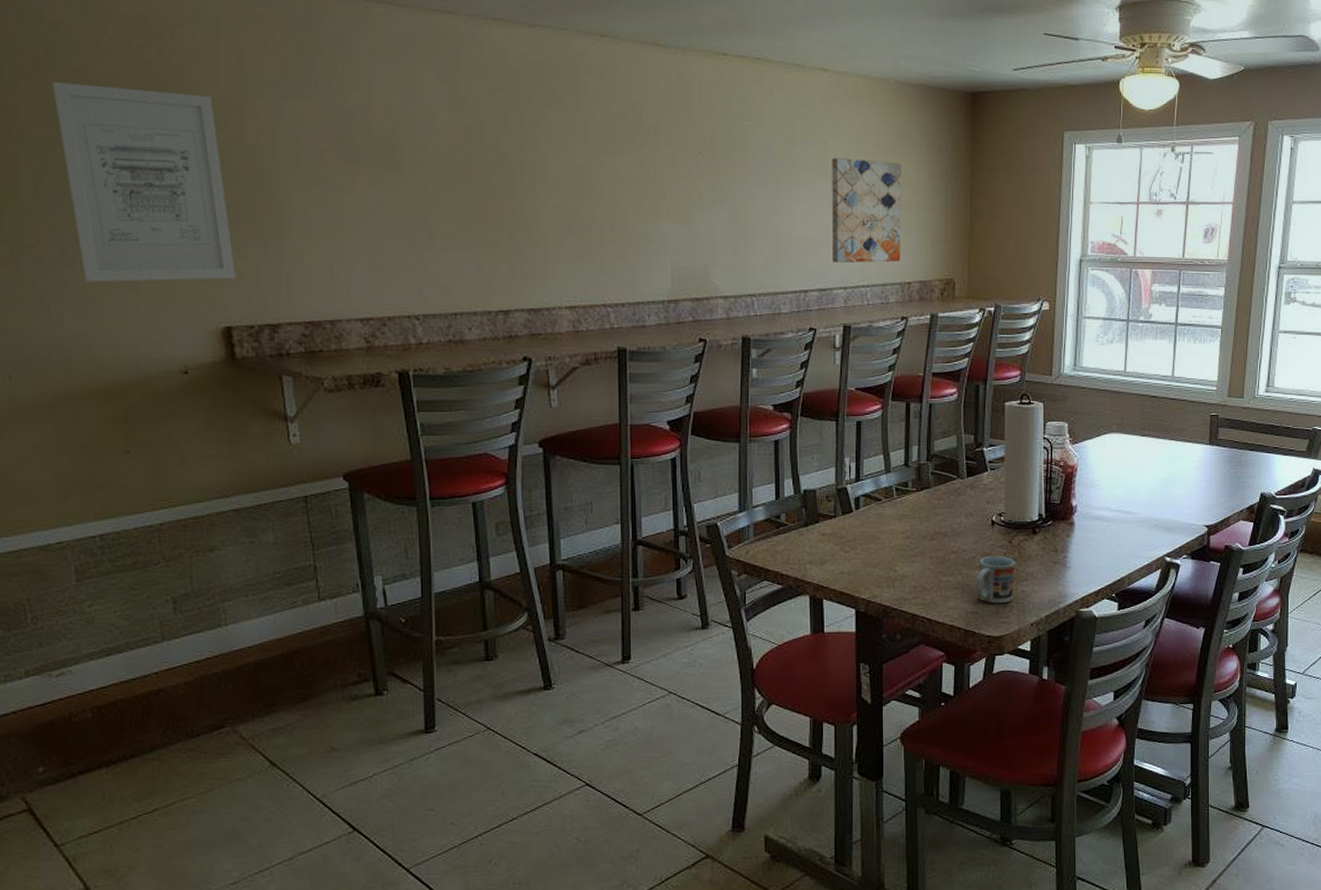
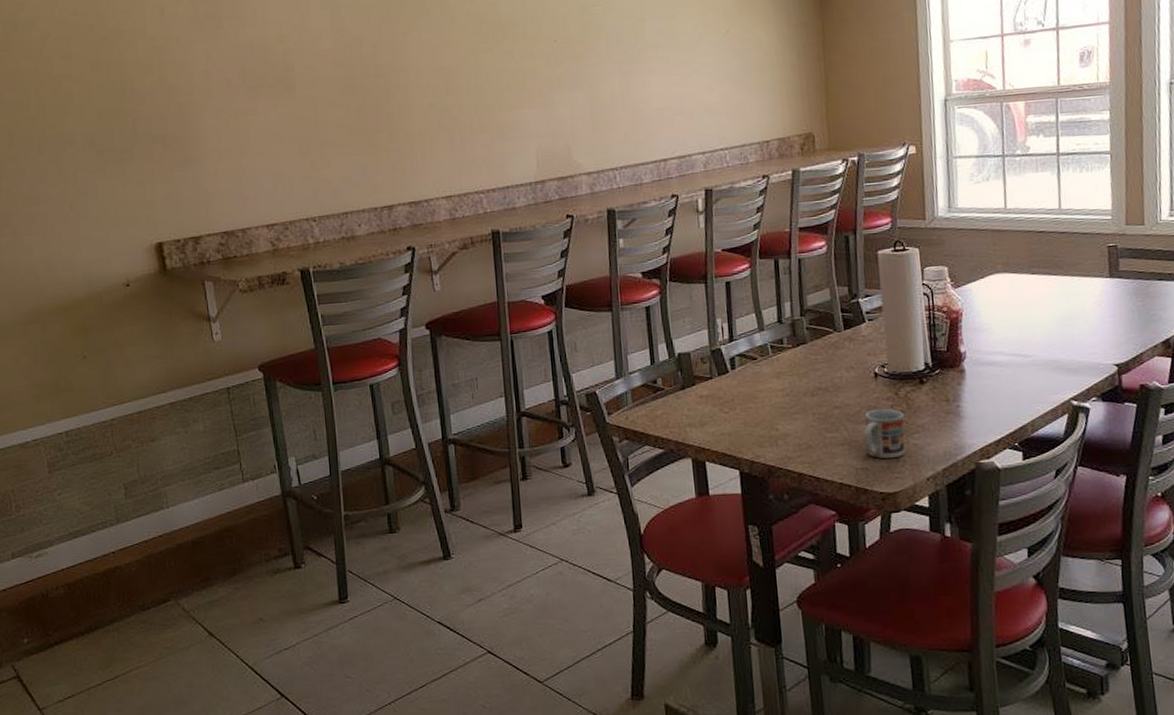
wall art: present [52,82,236,282] -> none [20,46,164,215]
wall art: present [832,158,902,263] -> none [681,26,757,130]

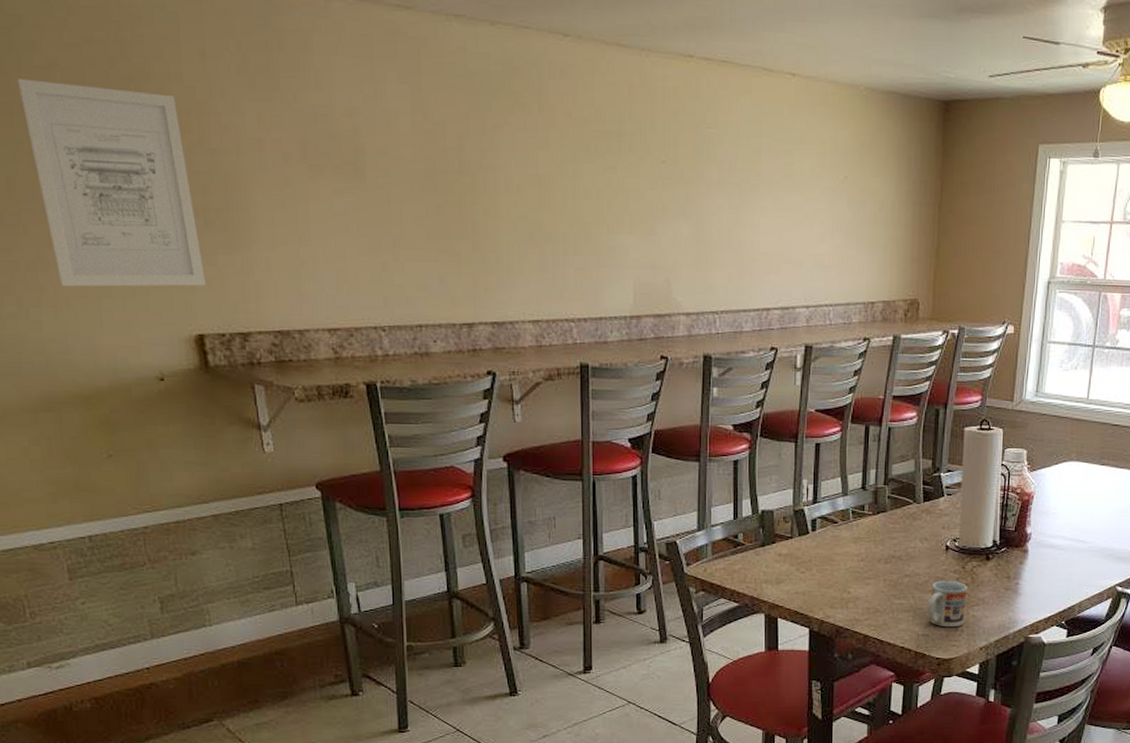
wall art: none [20,46,164,215] -> present [18,79,206,287]

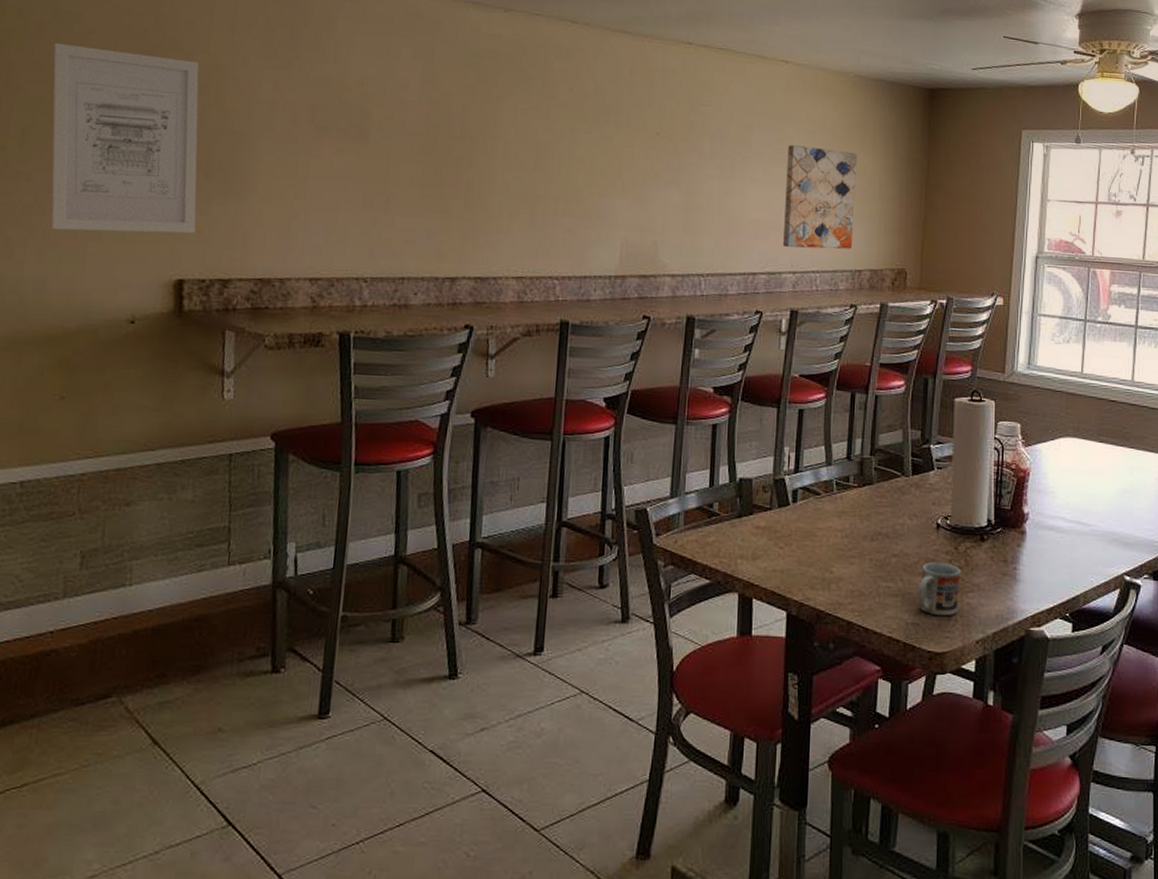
wall art: none [796,169,869,281] -> present [783,145,857,249]

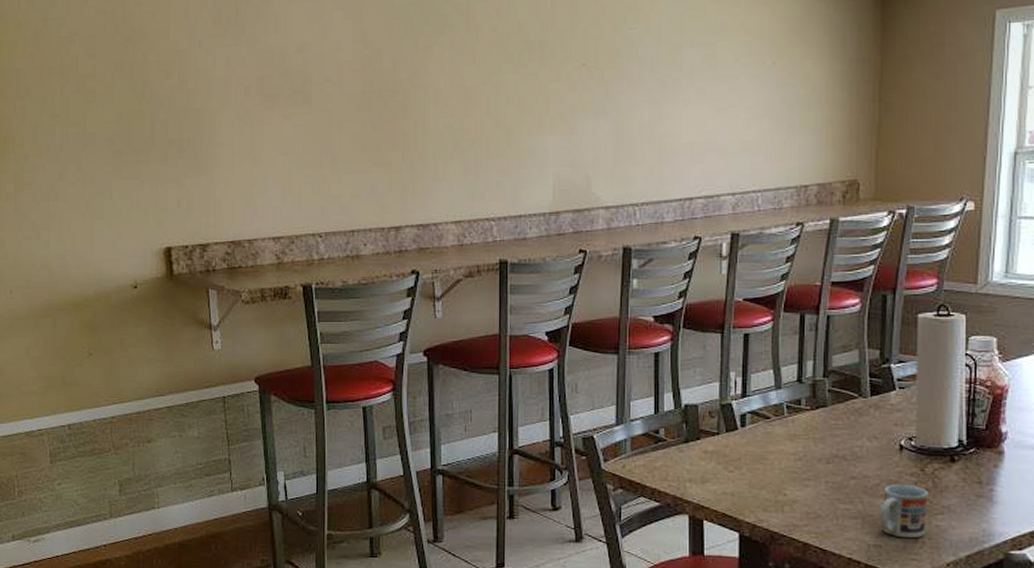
wall art: present [51,43,199,234] -> none [48,47,176,212]
wall art: present [783,145,857,249] -> none [721,58,799,169]

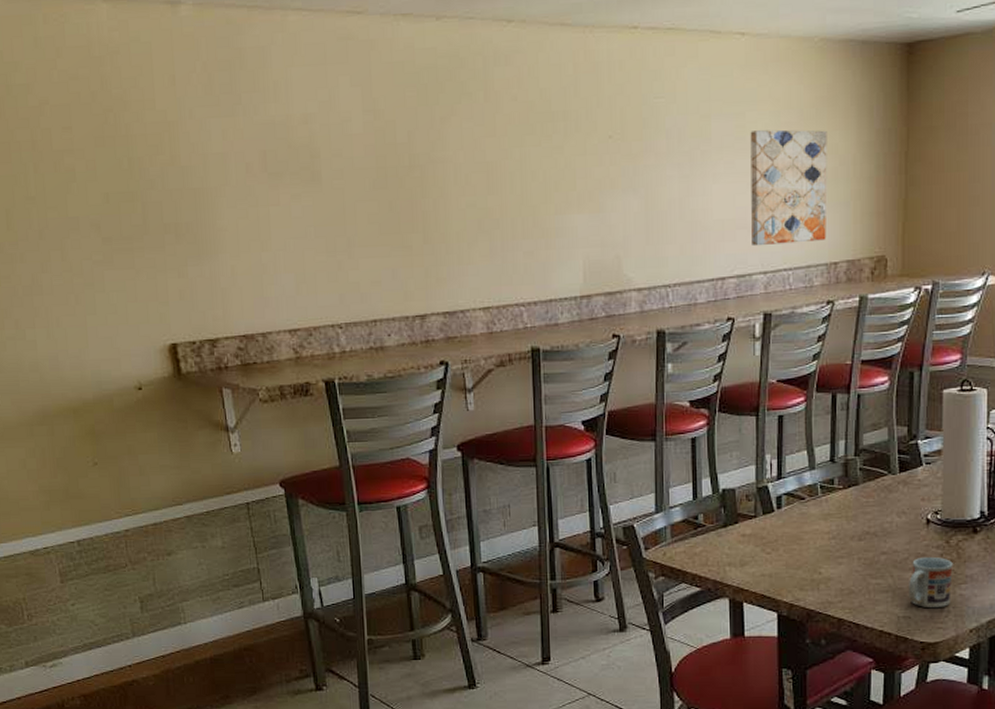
wall art: none [721,58,799,169] -> present [750,129,827,247]

